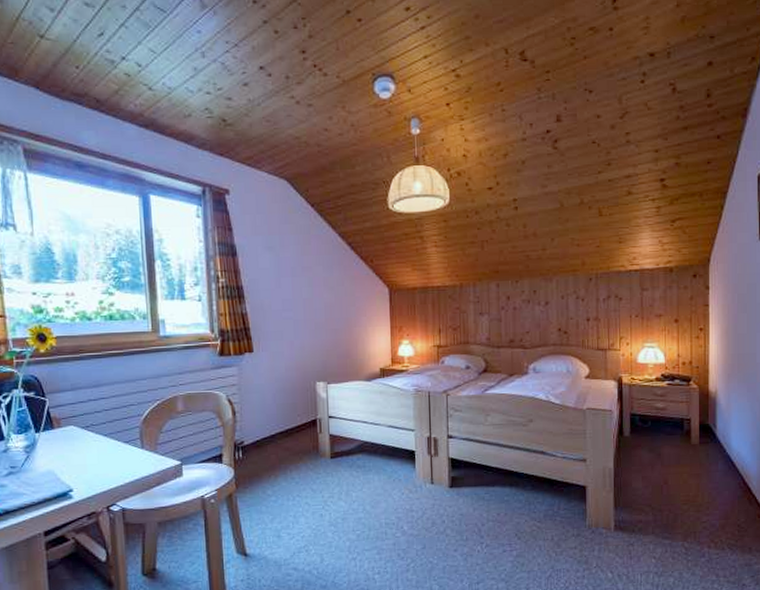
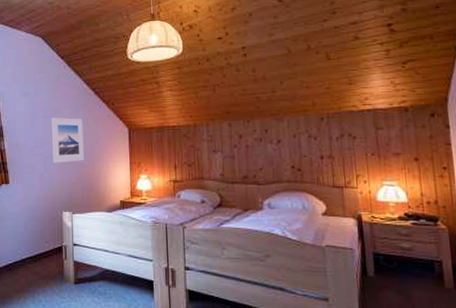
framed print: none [300,275,341,328] -> present [51,117,85,163]

